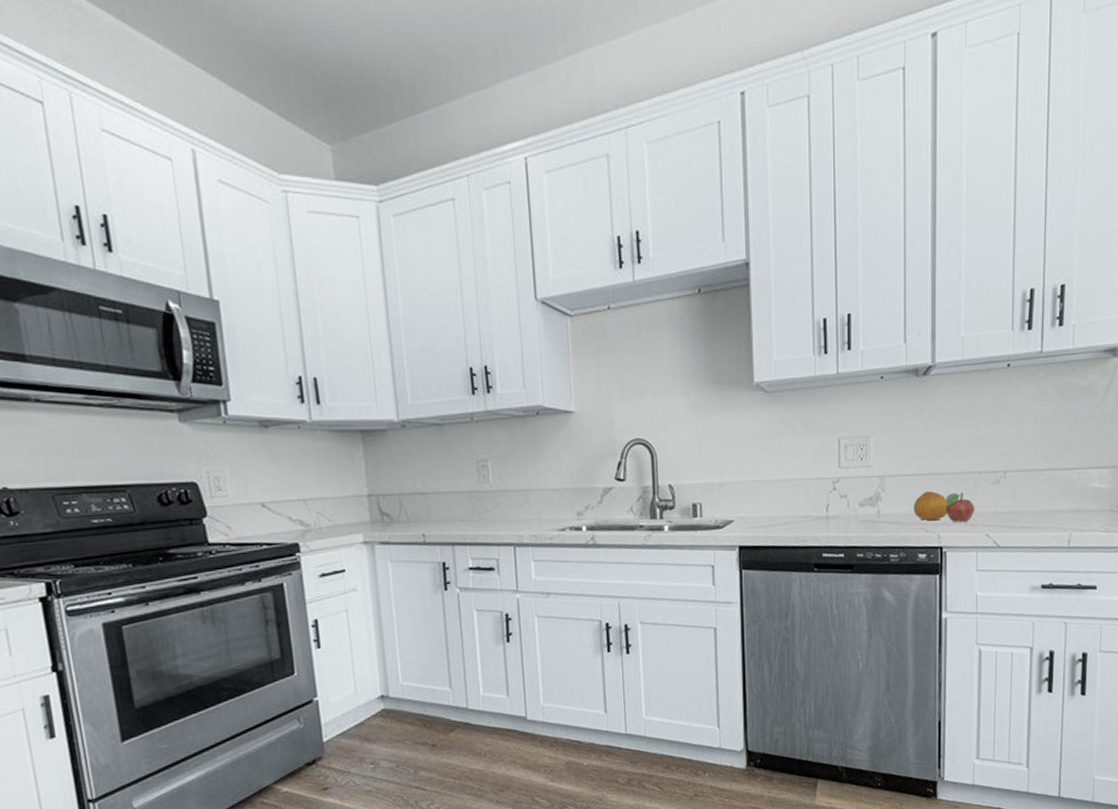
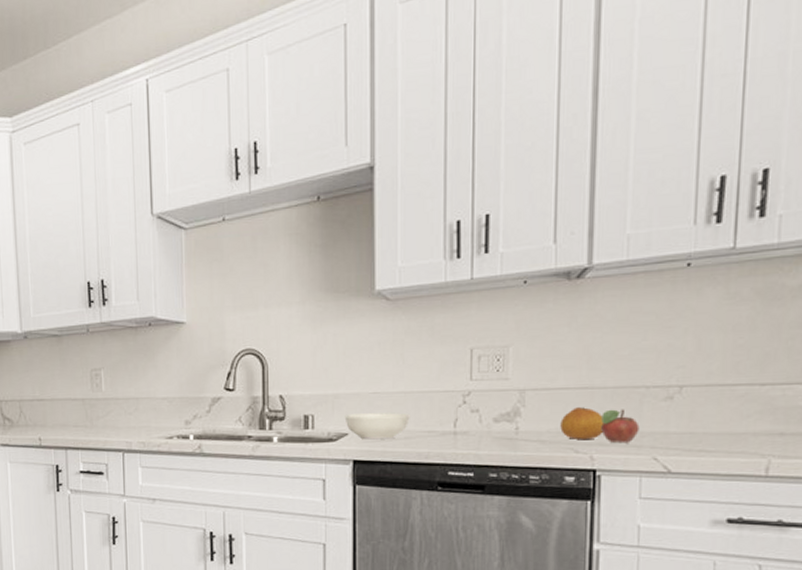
bowl: none [730,499,788,526] -> present [344,412,410,440]

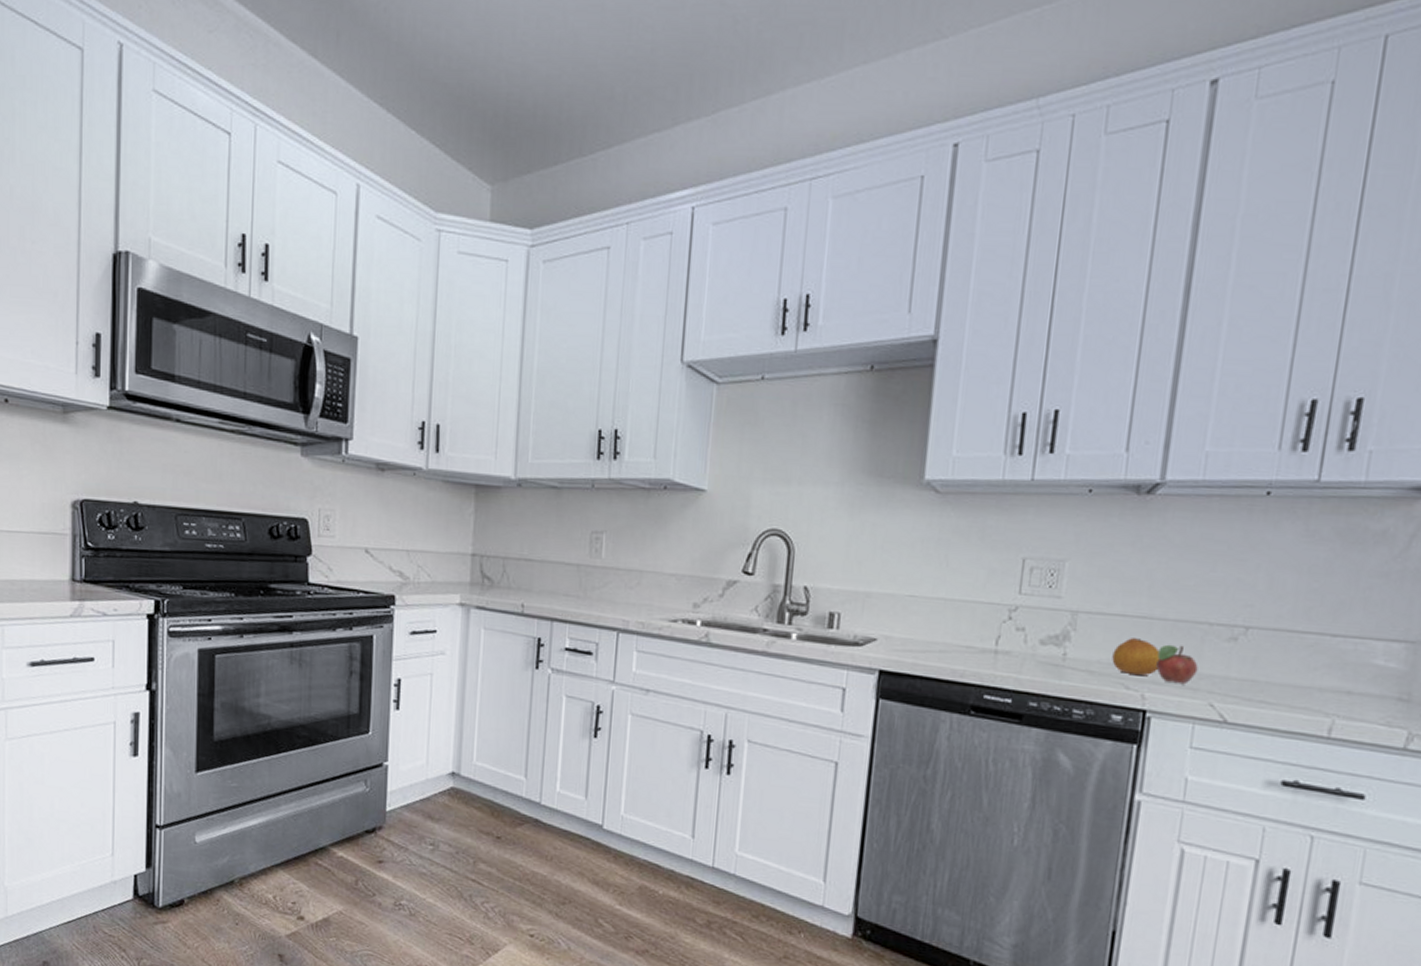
bowl: present [344,412,410,440] -> none [874,617,948,651]

